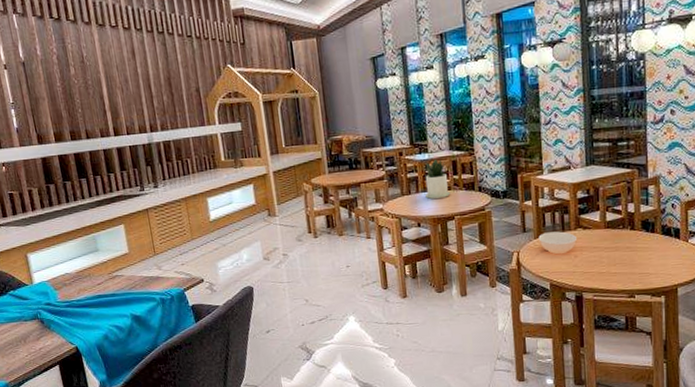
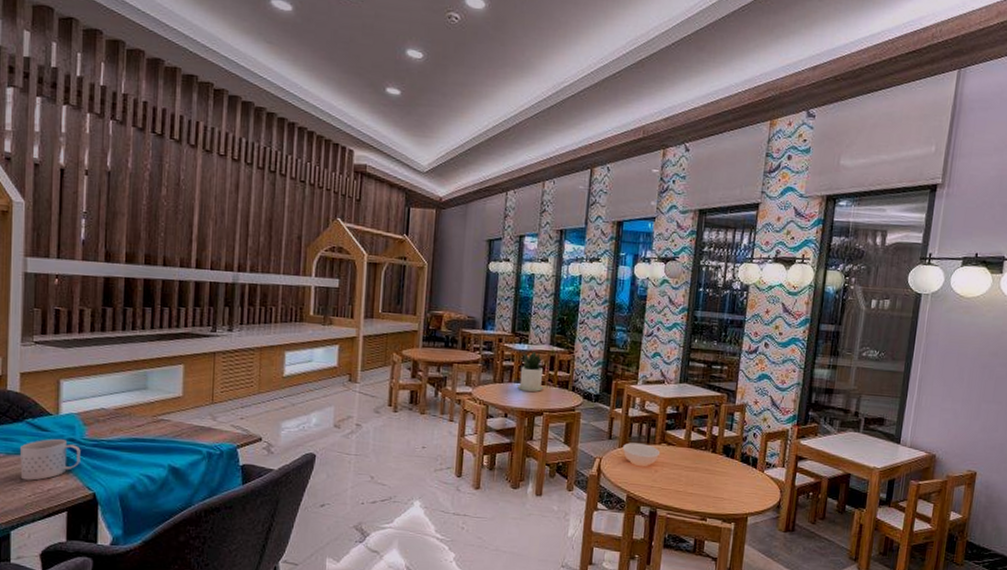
mug: none [10,305,60,343] -> present [20,439,81,481]

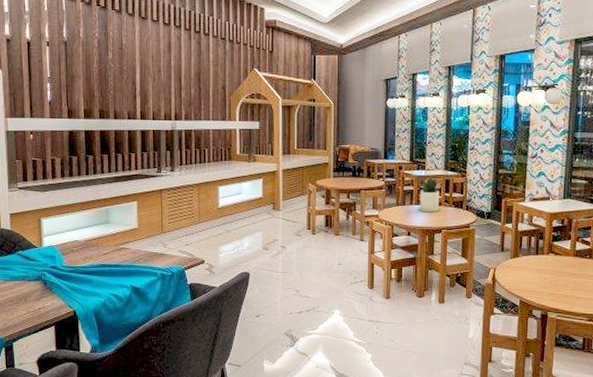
mug: present [20,439,81,481] -> none [15,267,62,302]
bowl: present [622,442,661,467] -> none [514,254,549,275]

